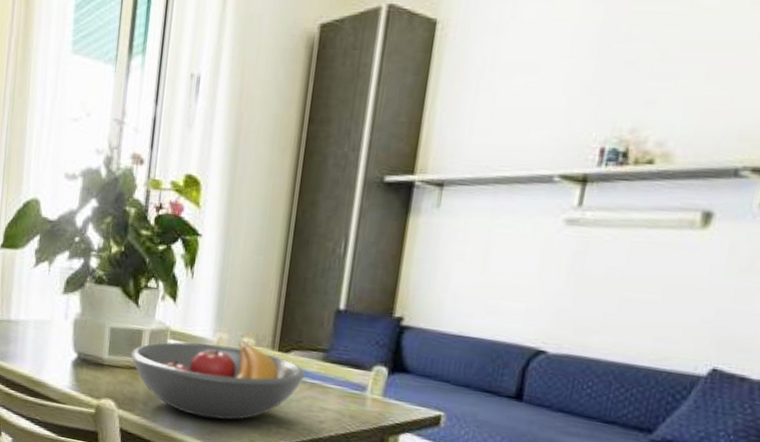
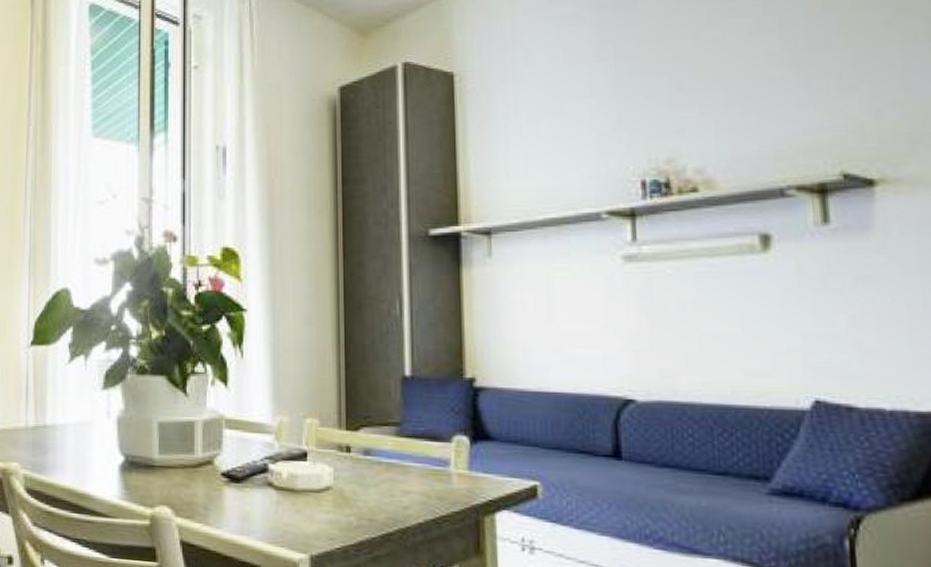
fruit bowl: present [131,340,306,420] -> none [184,421,381,517]

